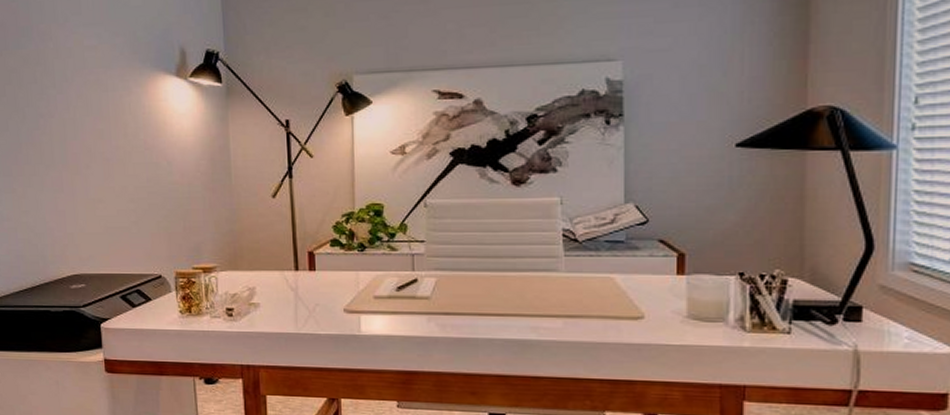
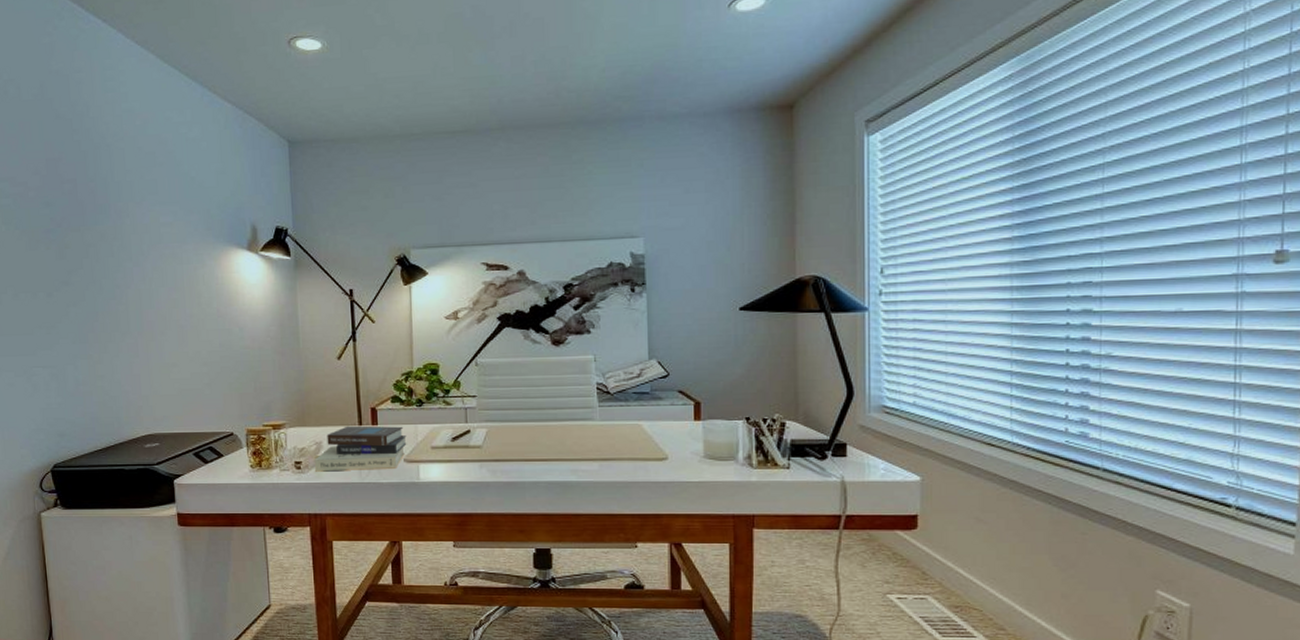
books: none [248,271,347,320] -> present [315,425,407,472]

